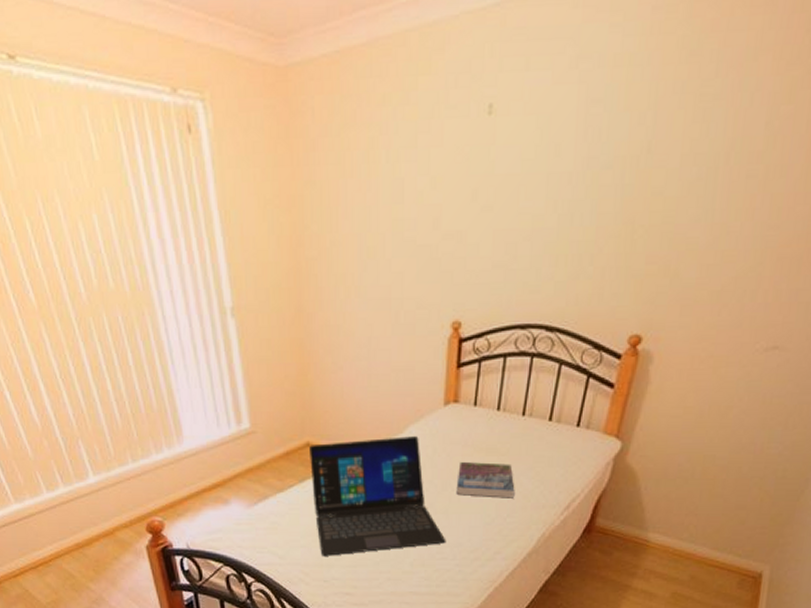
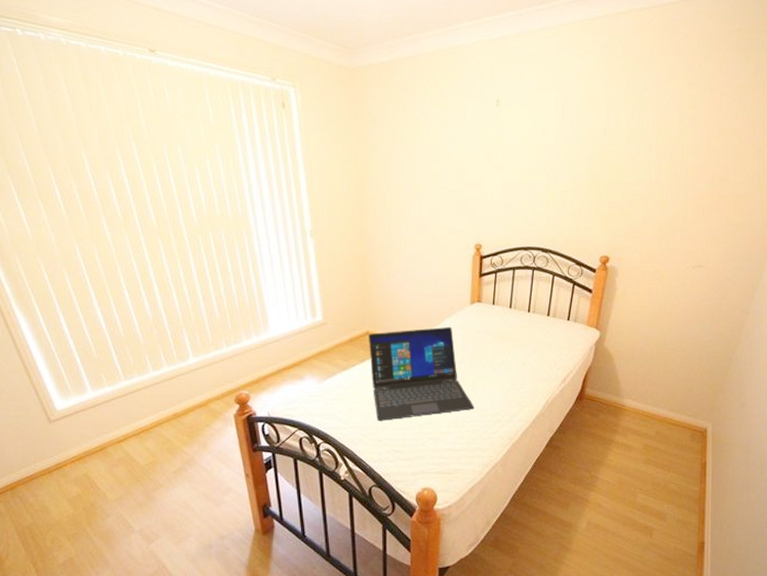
book: present [456,461,515,498] -> none [481,346,525,374]

